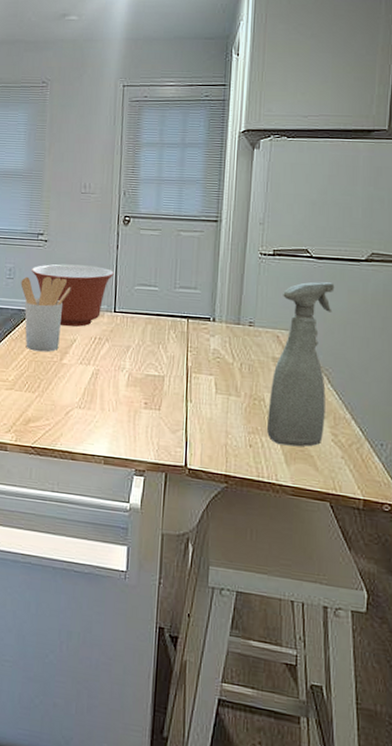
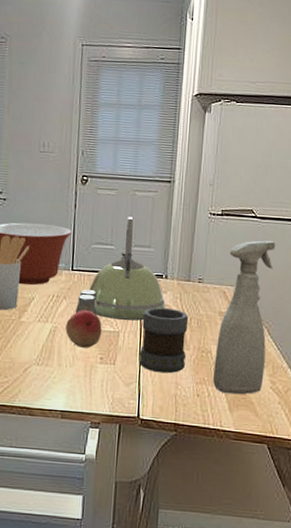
fruit: none [108,353,146,392] -> present [66,310,102,348]
salt and pepper shaker: none [117,332,142,360] -> present [75,289,98,316]
kettle: none [132,257,213,365] -> present [89,217,165,321]
mug: none [185,351,239,422] -> present [139,307,189,374]

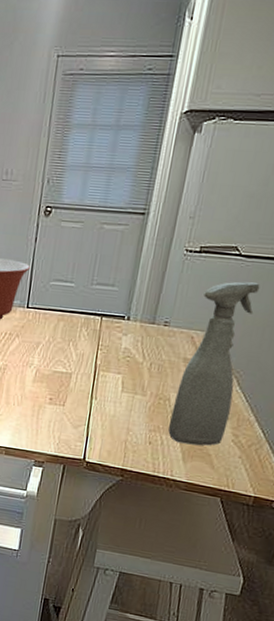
fruit: present [66,310,102,348] -> none [16,349,55,388]
salt and pepper shaker: present [75,289,98,316] -> none [27,328,52,356]
kettle: present [89,217,165,321] -> none [44,252,125,363]
mug: present [139,307,189,374] -> none [90,350,149,419]

